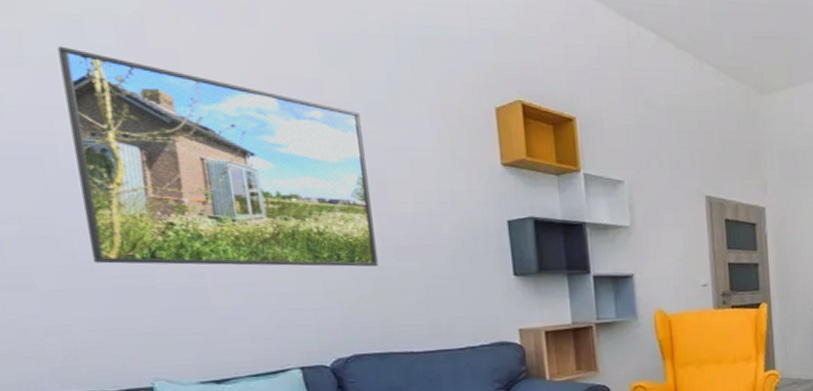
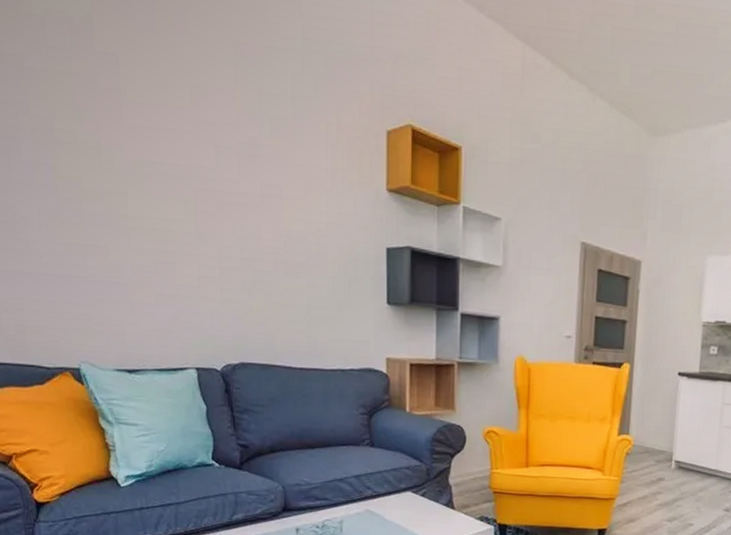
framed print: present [57,46,378,267] -> none [25,44,268,280]

